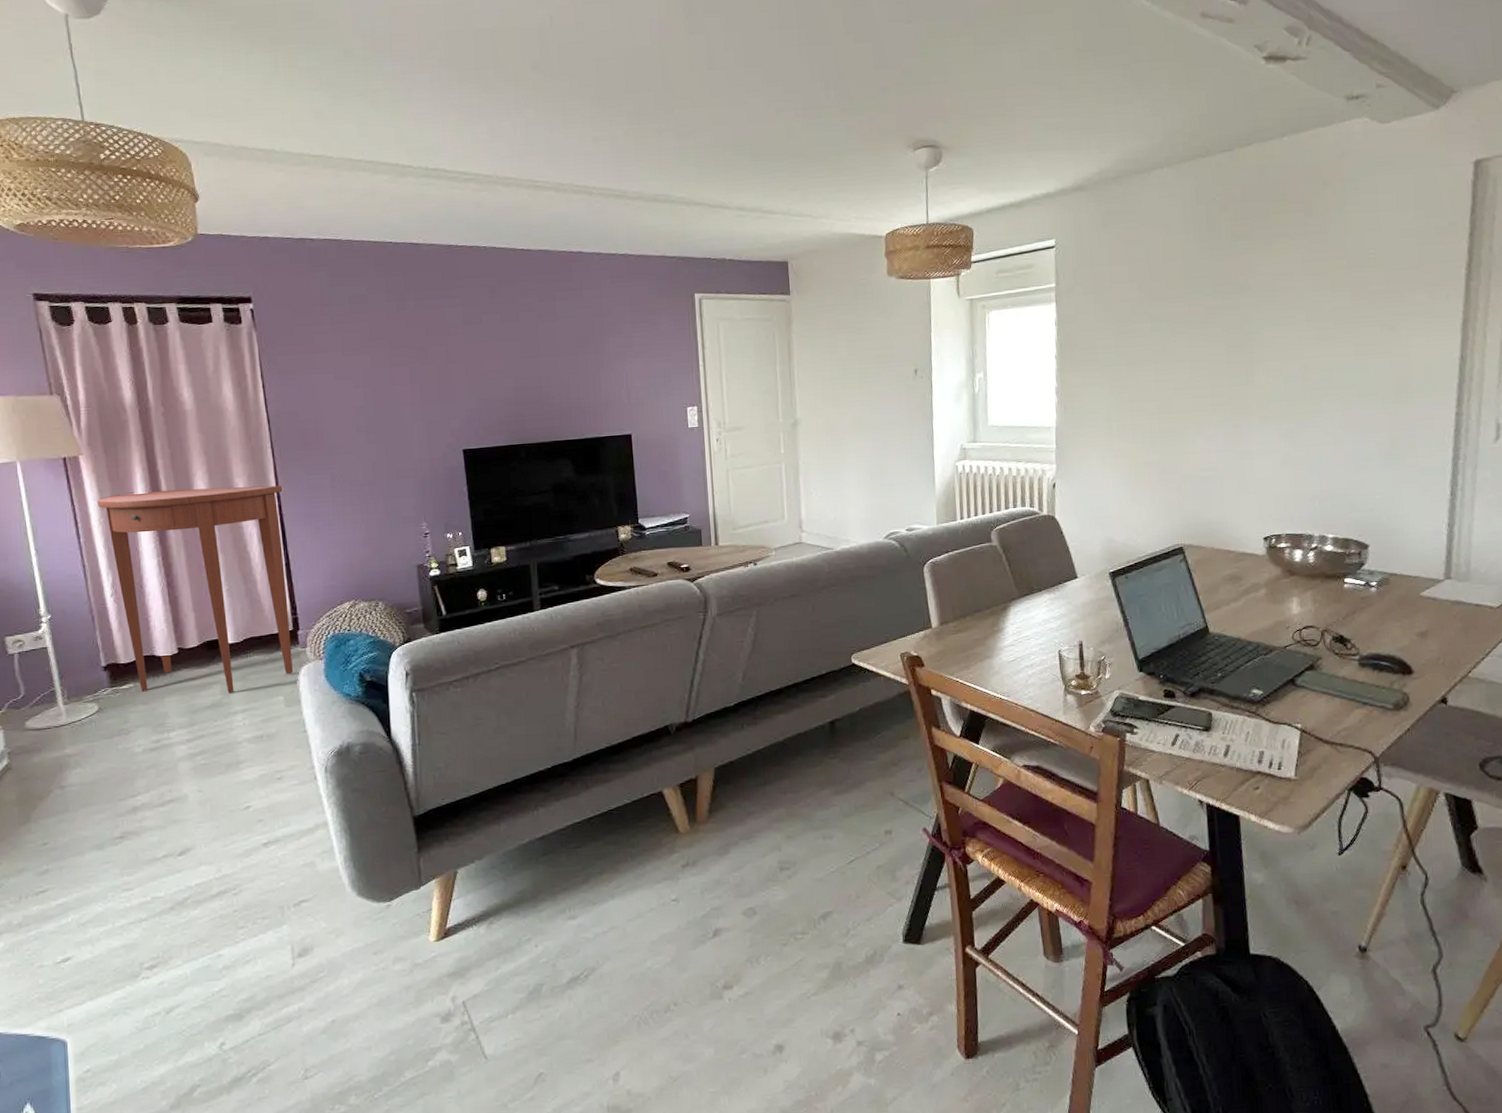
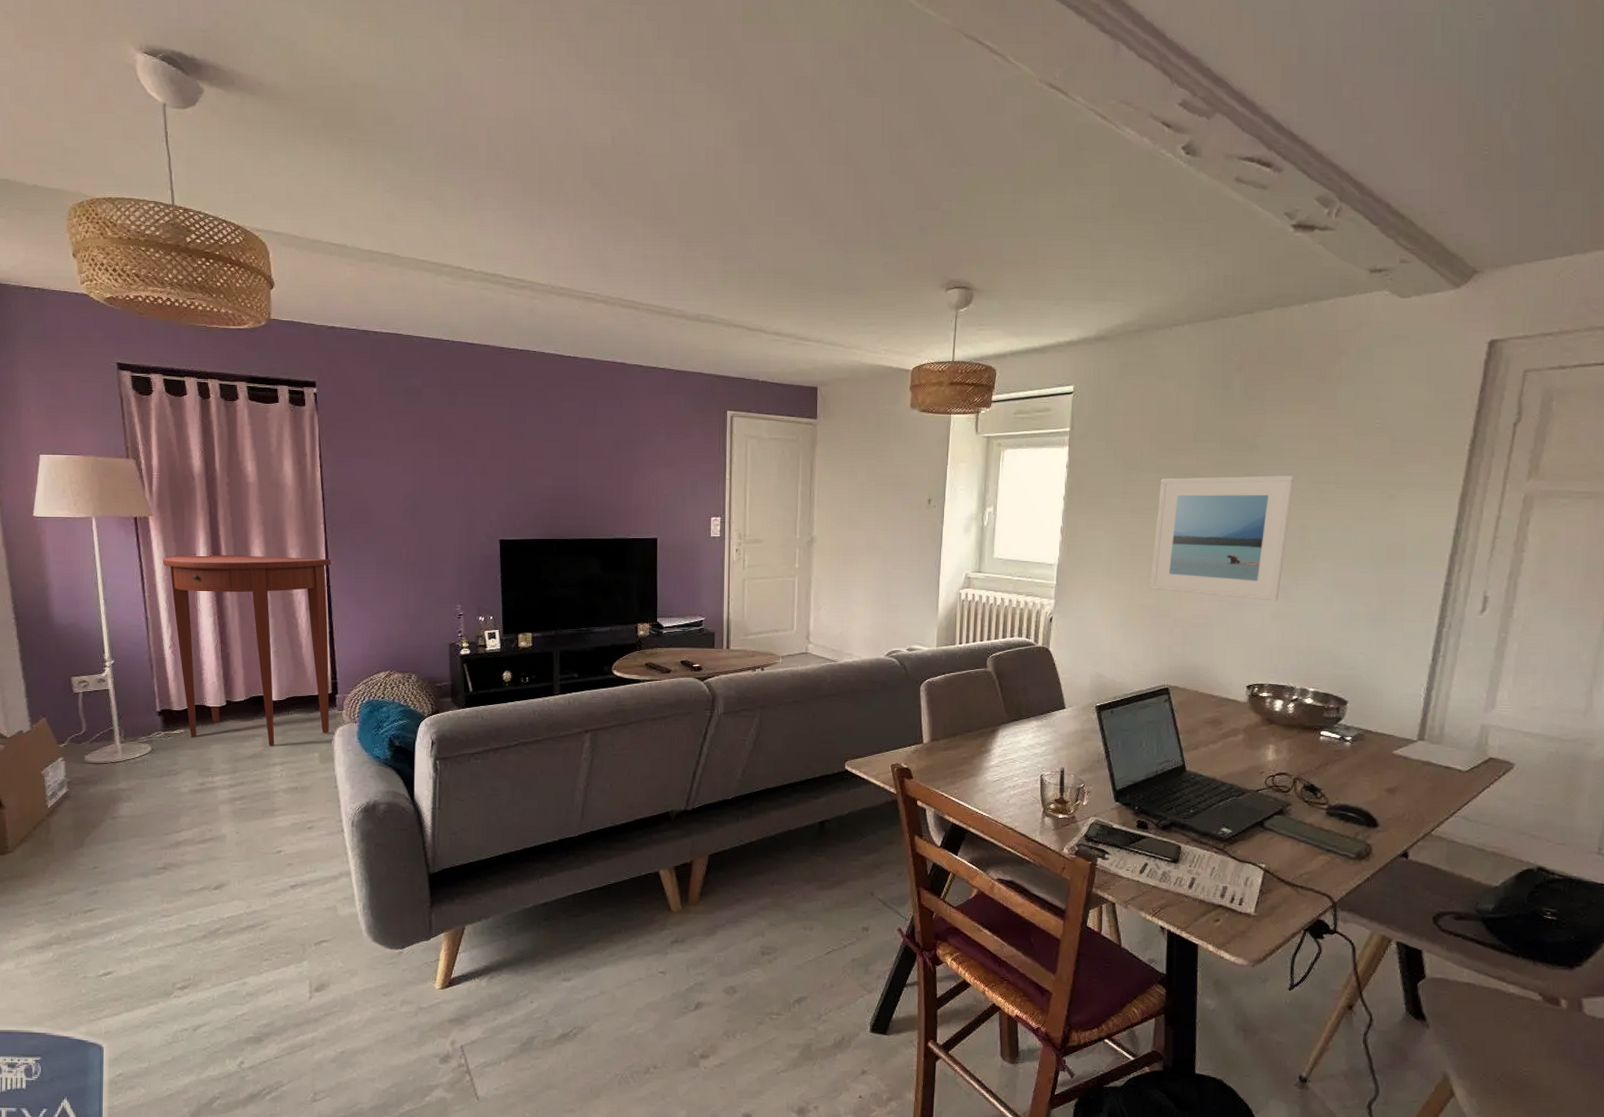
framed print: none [1153,314,1291,447] -> present [1150,475,1294,601]

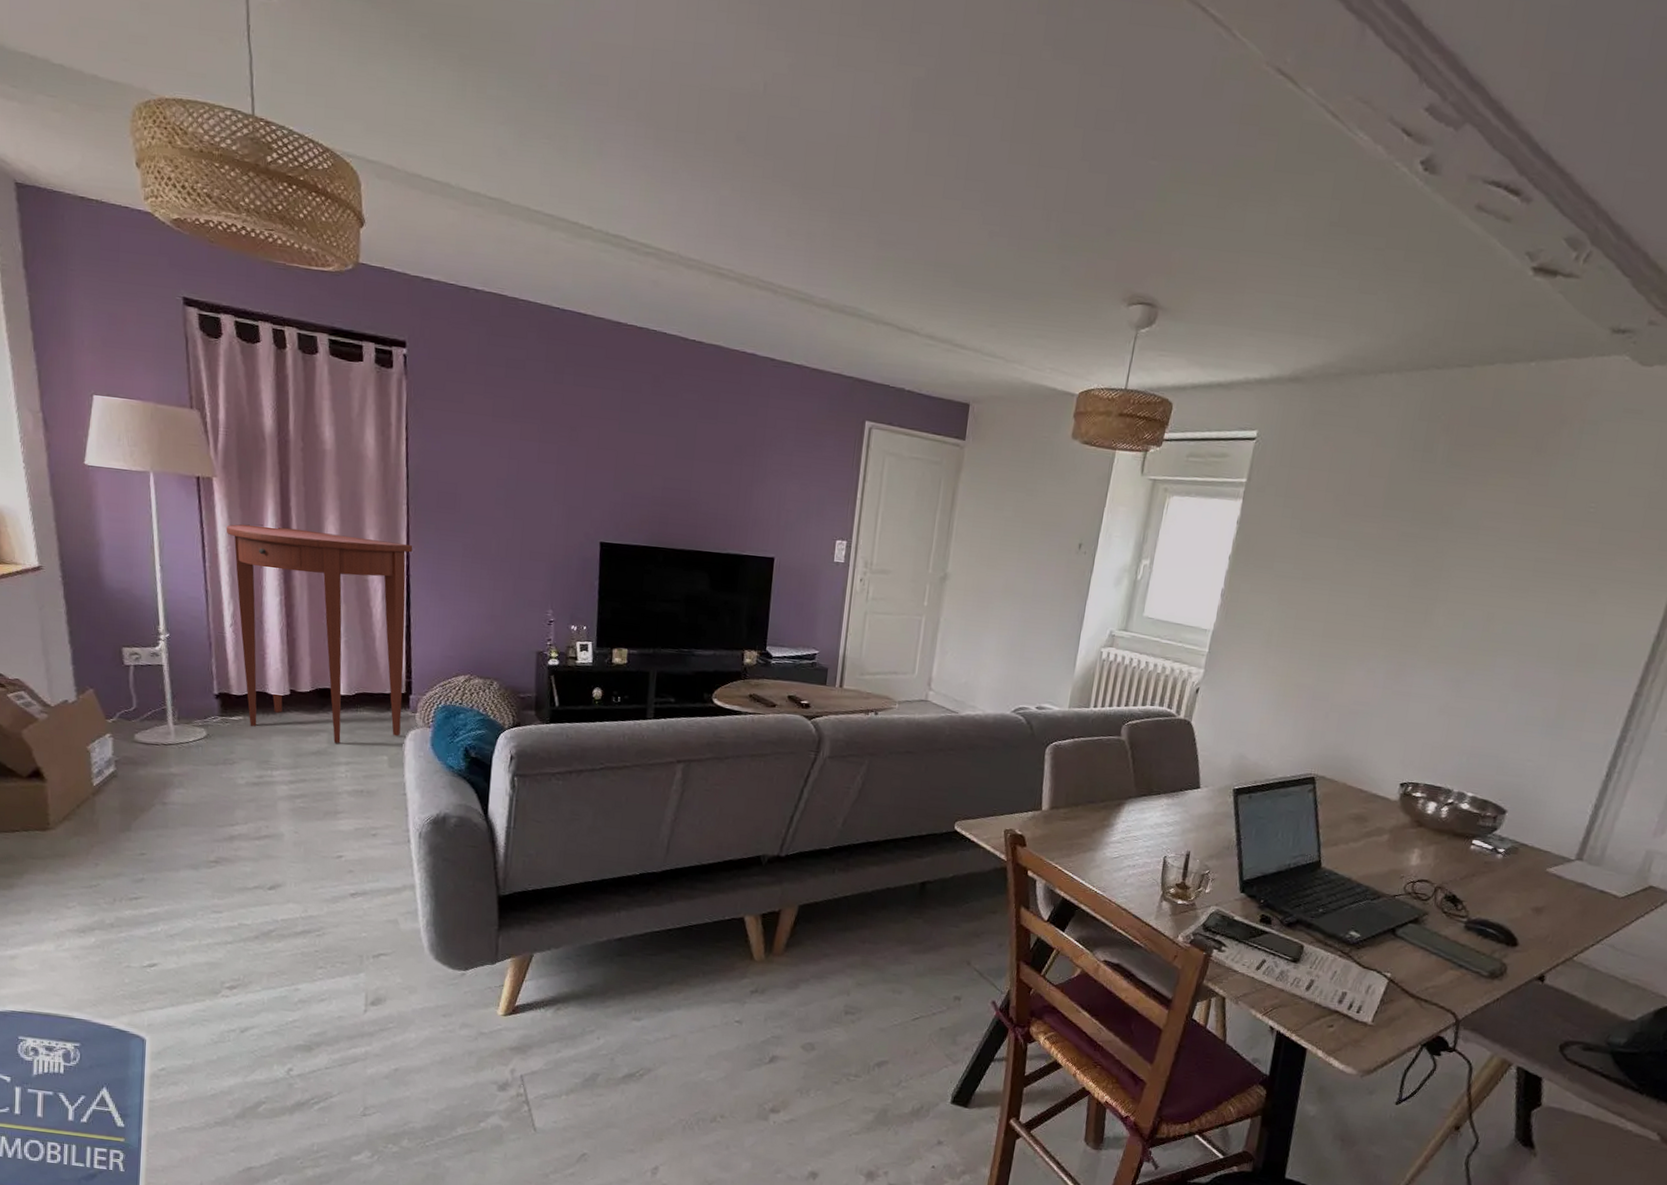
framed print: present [1150,475,1294,601] -> none [1311,546,1489,695]

